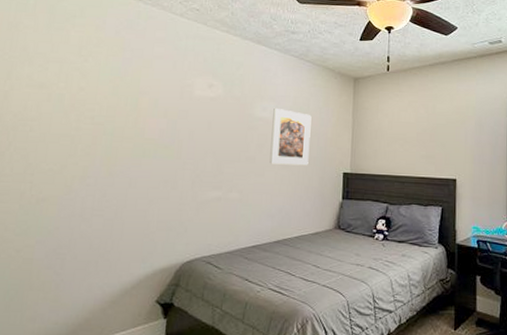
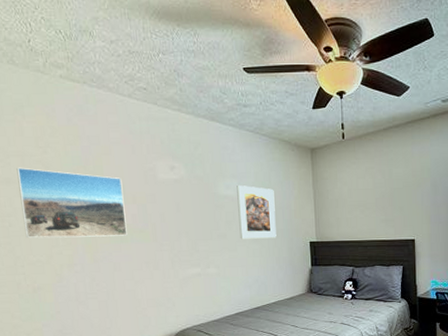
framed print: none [44,73,157,151] -> present [16,167,127,239]

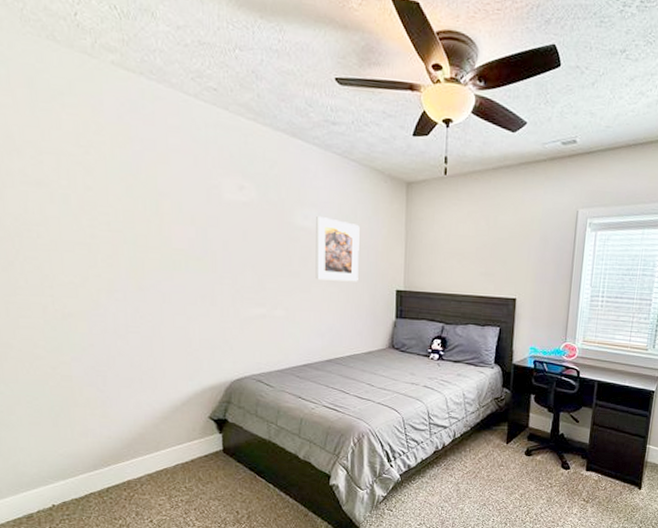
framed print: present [16,167,127,239] -> none [50,167,182,263]

